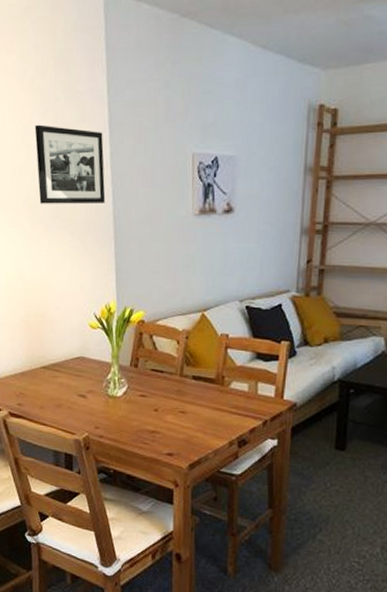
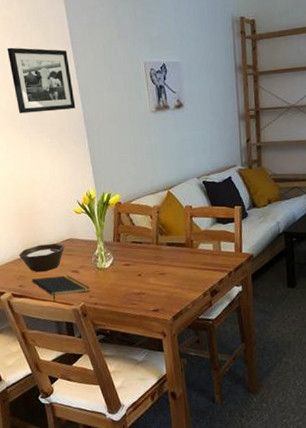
bowl: none [21,360,74,391] -> present [18,243,65,272]
notepad: none [32,398,97,429] -> present [31,275,90,303]

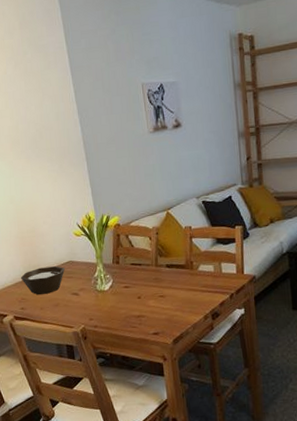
picture frame: present [7,47,76,114] -> none [9,74,75,139]
notepad: present [31,275,90,303] -> none [33,298,90,325]

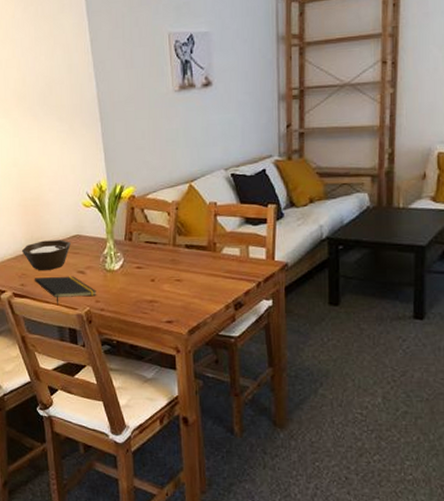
notepad: none [33,298,90,325] -> present [34,276,96,306]

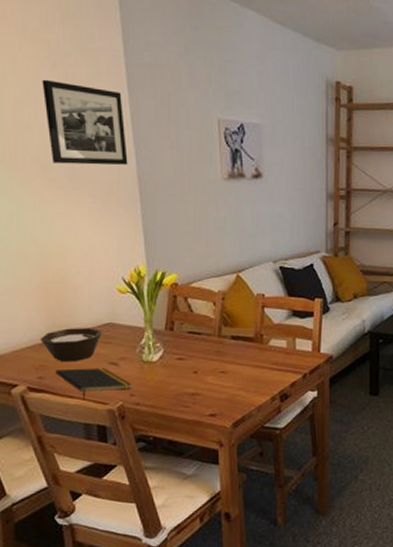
picture frame: none [17,18,89,93] -> present [42,79,128,165]

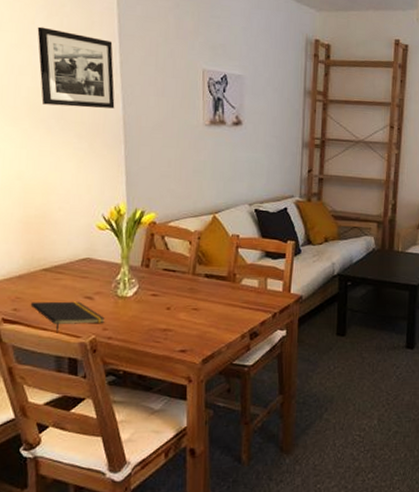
bowl: present [40,328,102,361] -> none [17,262,79,294]

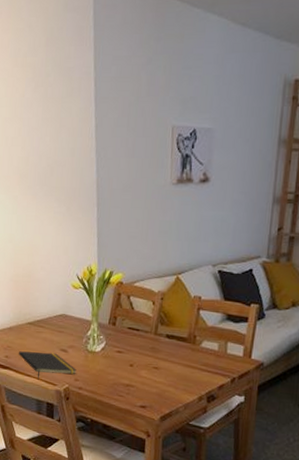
picture frame: present [37,26,115,109] -> none [26,99,90,173]

